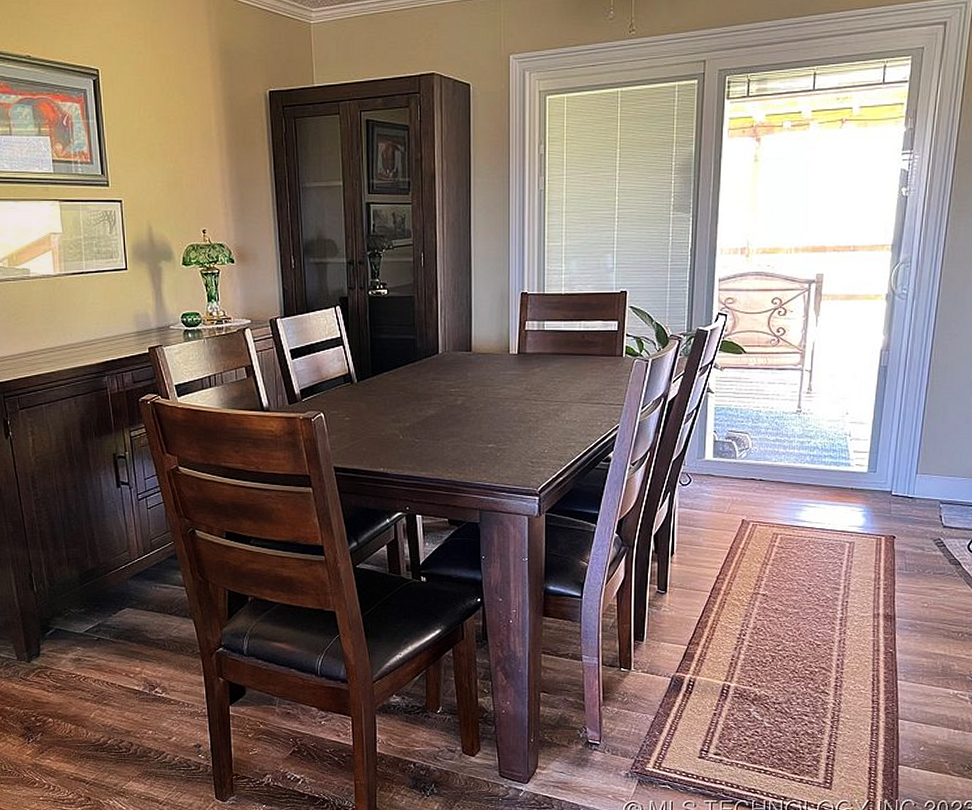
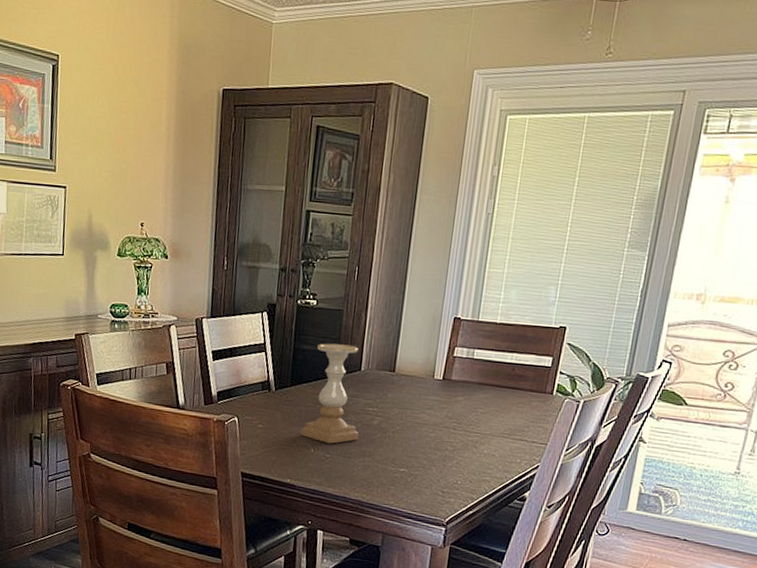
candle holder: none [387,330,445,428] -> present [300,343,359,444]

